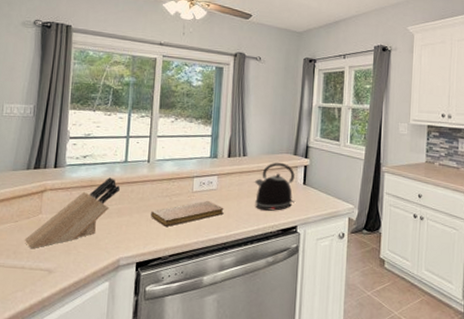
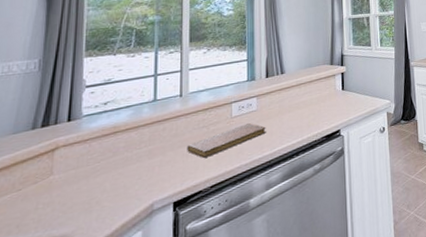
knife block: present [24,177,120,248] -> none [30,119,149,216]
kettle: present [254,162,295,211] -> none [294,73,335,122]

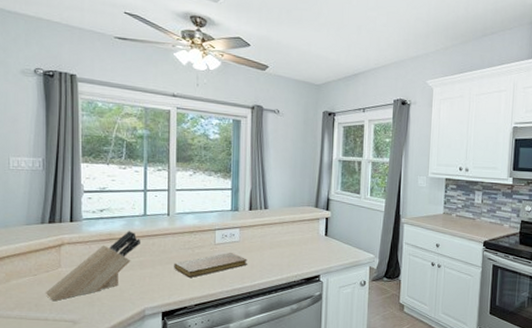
knife block: none [30,119,149,216] -> present [45,231,140,301]

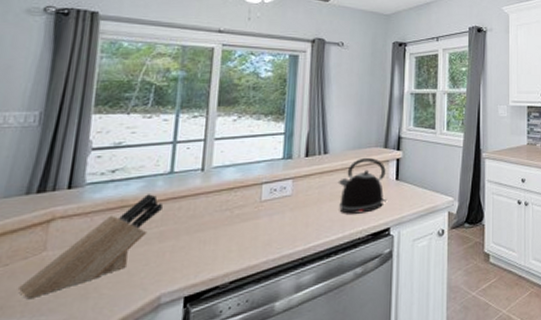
notebook: present [174,253,247,278] -> none [205,210,301,247]
kettle: none [276,214,317,261] -> present [338,157,386,214]

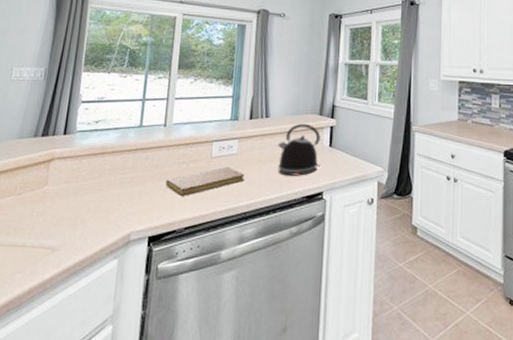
knife block: present [17,194,163,298] -> none [26,144,133,224]
notebook: none [205,210,301,247] -> present [166,167,245,196]

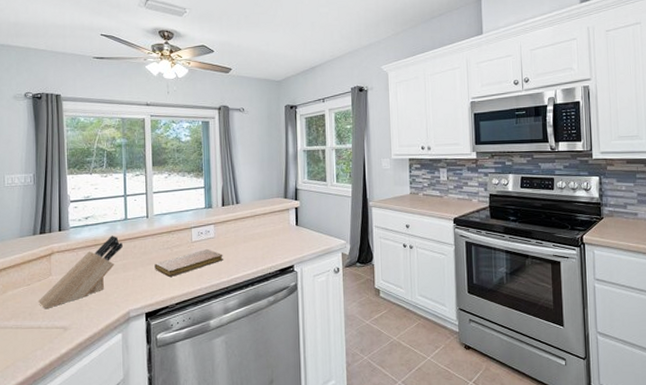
knife block: none [26,144,133,224] -> present [38,235,123,308]
kettle: present [277,123,321,176] -> none [249,206,289,253]

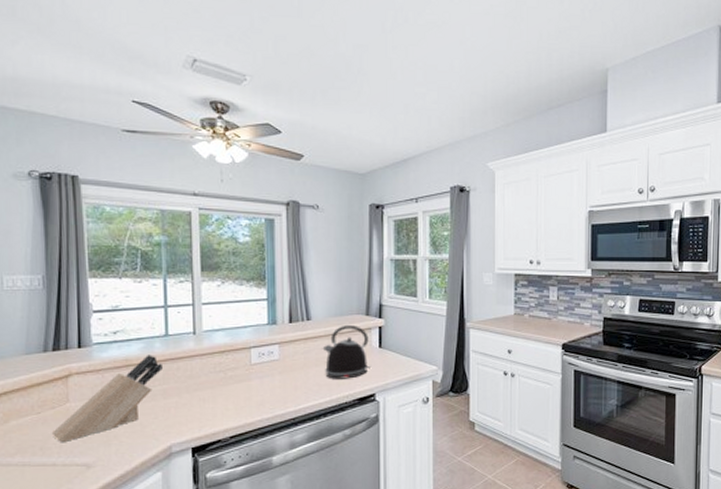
notebook: present [155,249,223,277] -> none [203,374,290,405]
kettle: none [249,206,289,253] -> present [322,324,370,379]

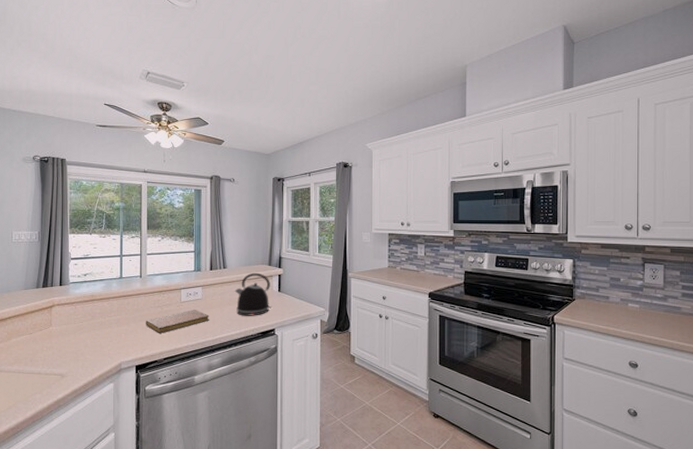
knife block: present [51,355,162,442] -> none [38,292,117,356]
notebook: none [203,374,290,405] -> present [146,310,209,333]

